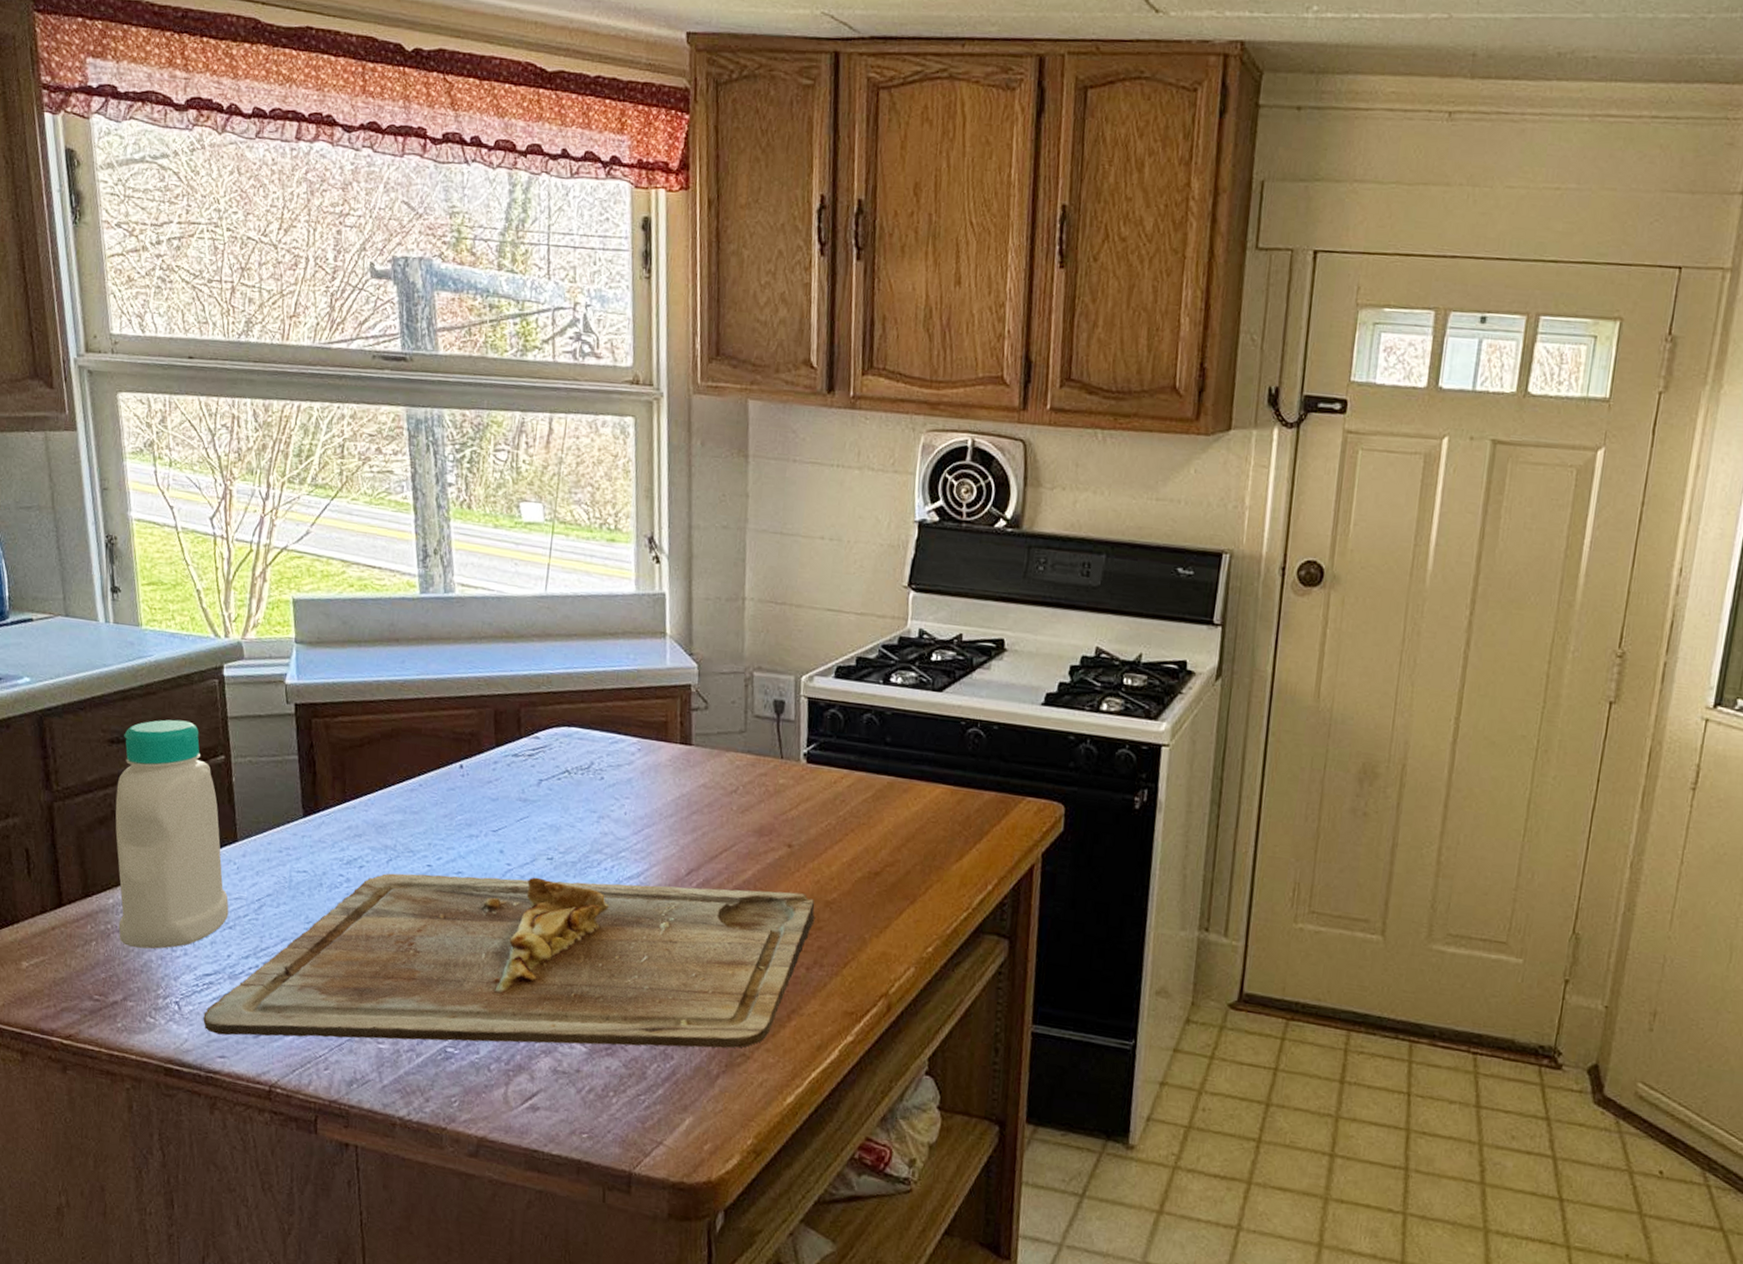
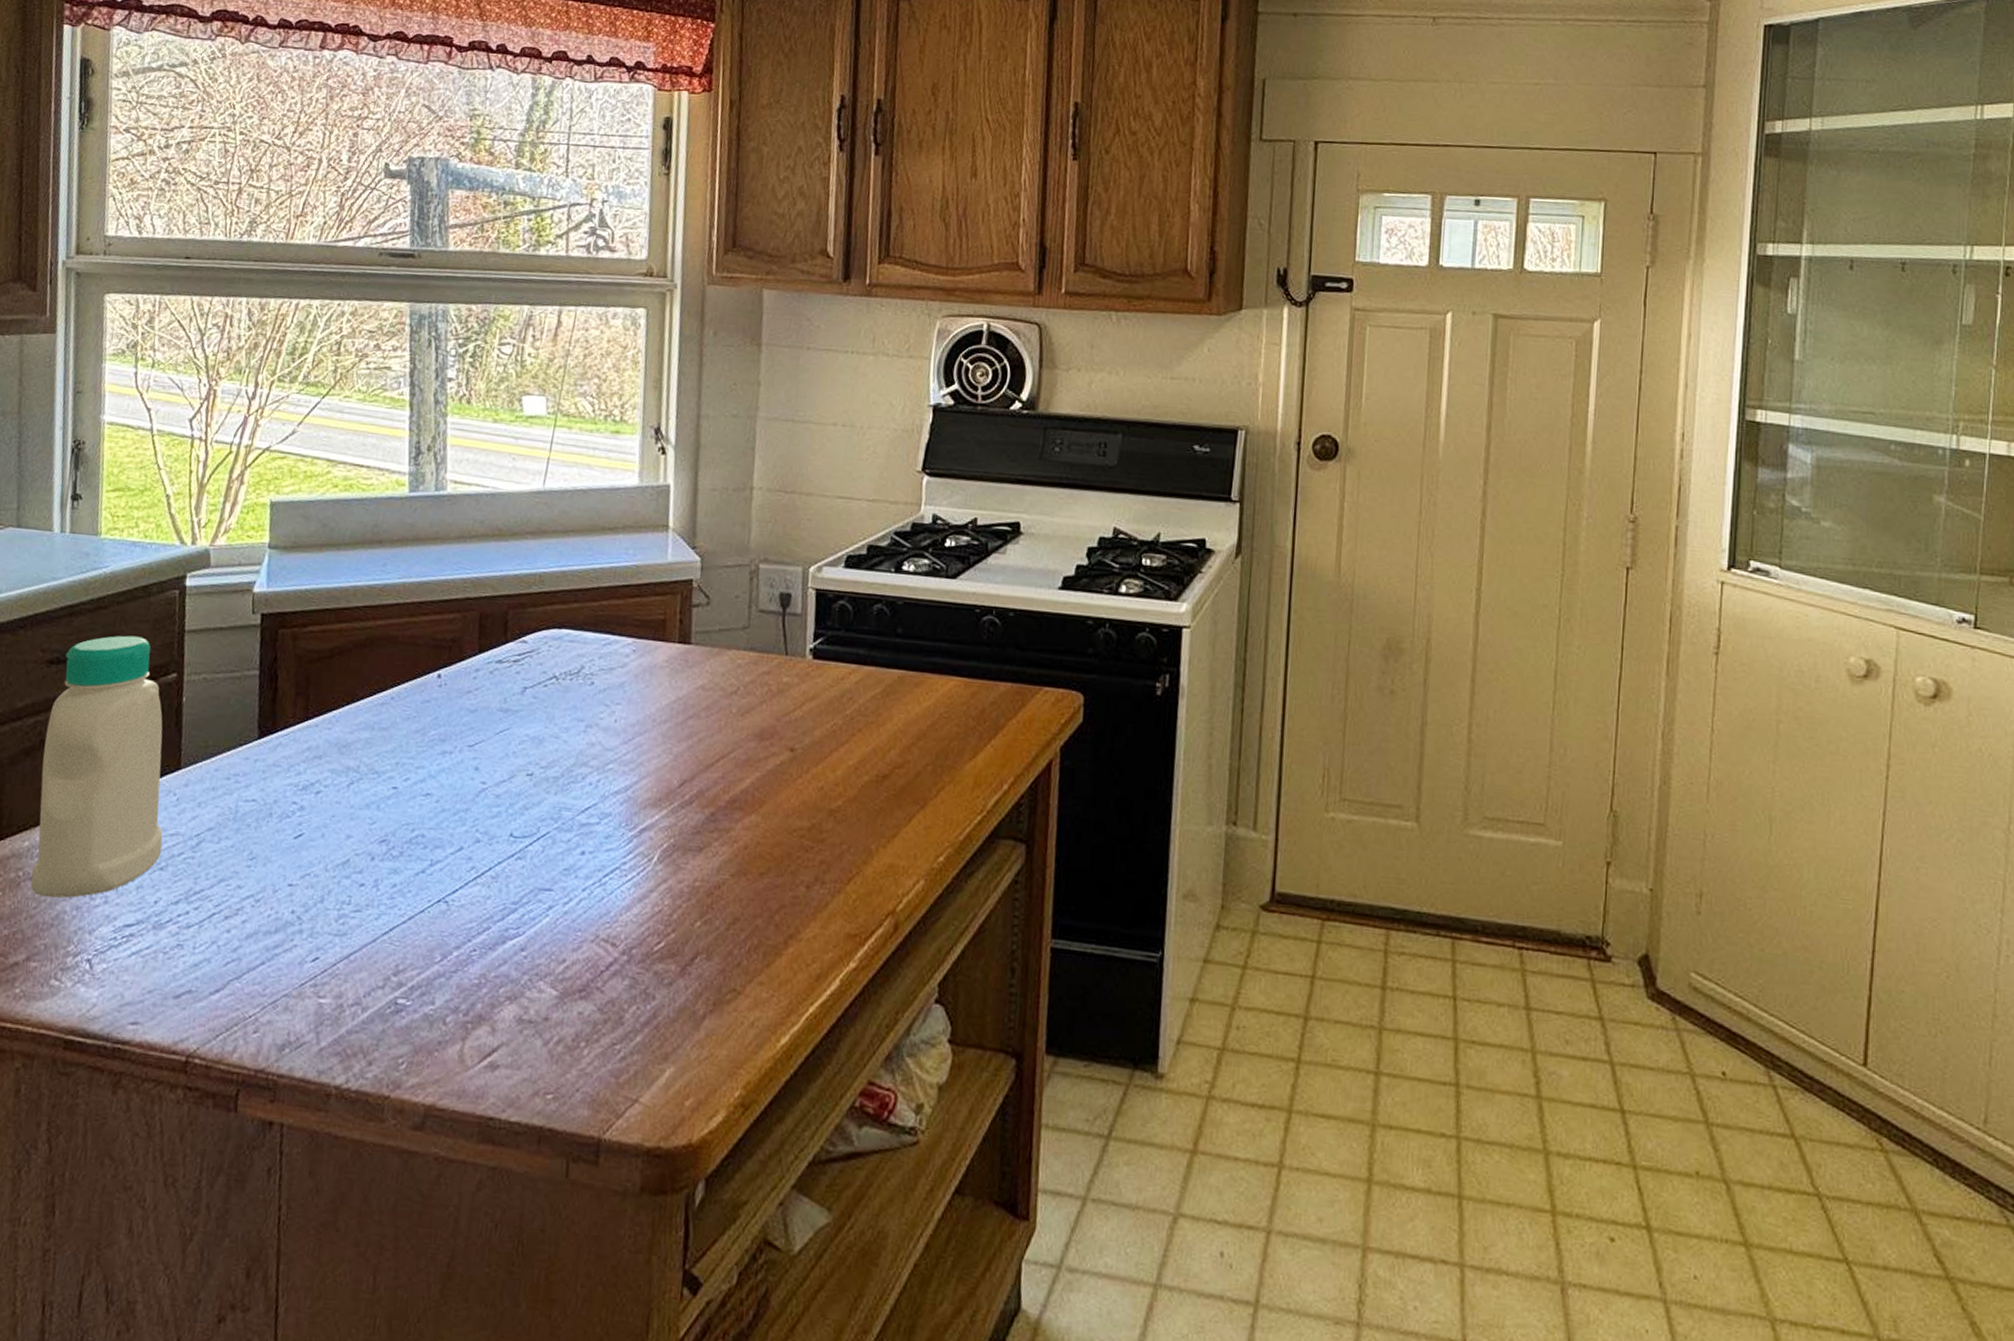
cutting board: present [203,873,815,1049] -> none [117,796,818,997]

